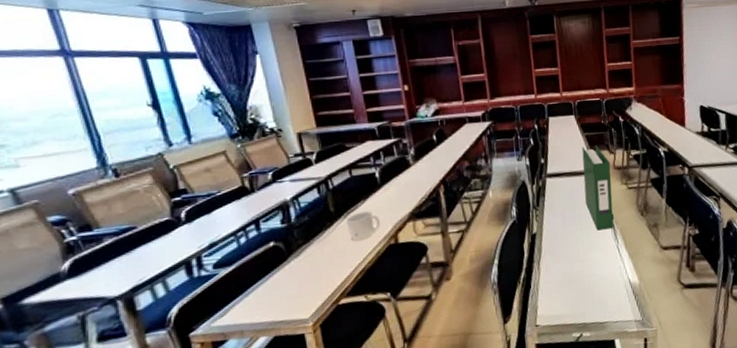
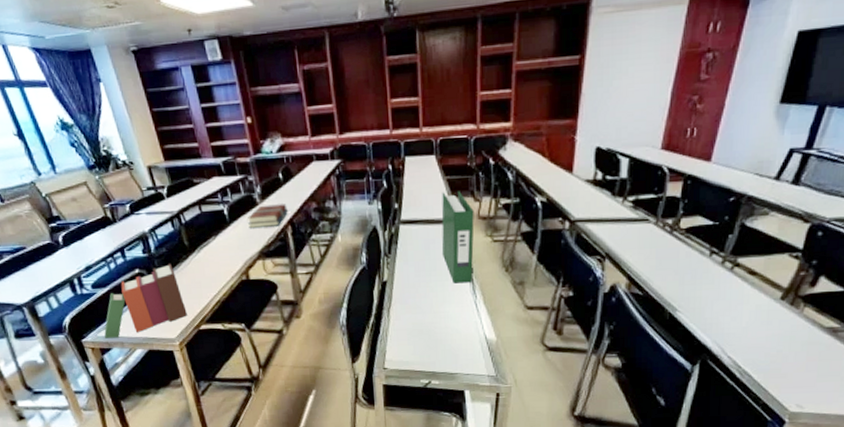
books: none [219,232,326,329] -> present [104,263,187,338]
mug: present [346,211,380,242] -> none [200,247,231,275]
books: none [400,164,442,191] -> present [248,204,289,229]

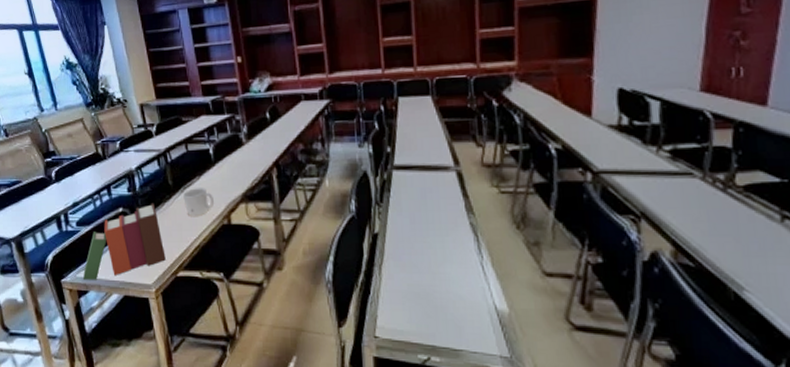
mug: none [200,247,231,275] -> present [183,188,214,217]
books: present [248,204,289,229] -> none [233,144,275,170]
binder: present [441,191,474,284] -> none [439,135,478,240]

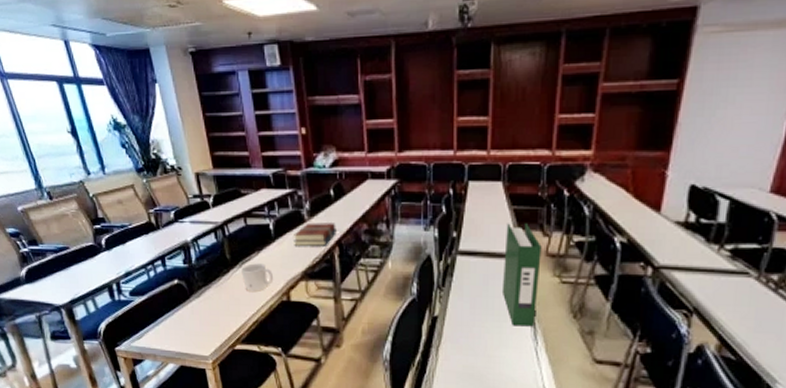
books: present [82,203,166,280] -> none [137,276,223,350]
books: none [233,144,275,170] -> present [294,222,338,247]
binder: none [439,135,478,240] -> present [501,223,542,327]

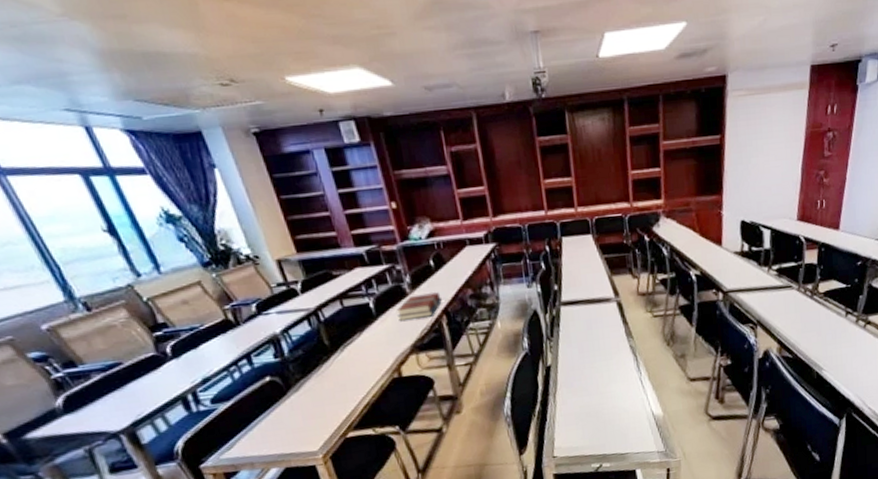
mug: present [241,263,273,293] -> none [343,344,381,376]
binder: present [501,223,542,327] -> none [600,269,636,362]

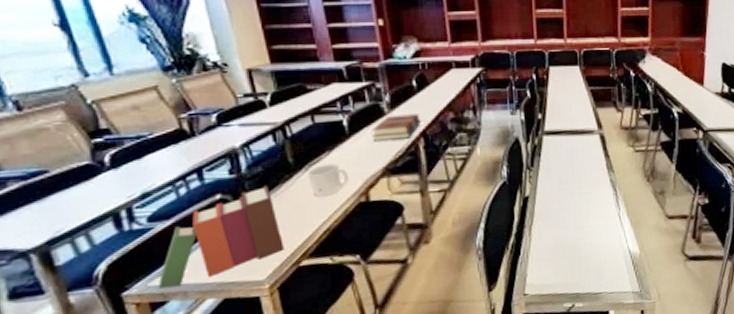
books: none [228,366,331,461] -> present [157,185,284,289]
mug: none [343,344,381,376] -> present [308,164,348,198]

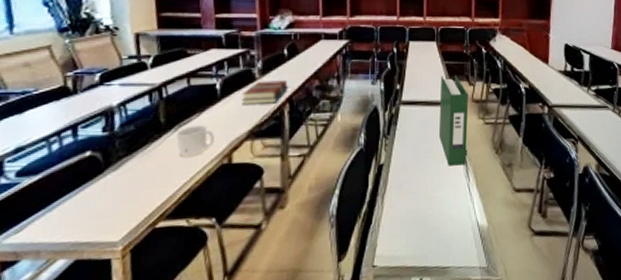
books: present [157,185,284,289] -> none [12,144,143,247]
binder: none [585,102,617,196] -> present [438,75,469,166]

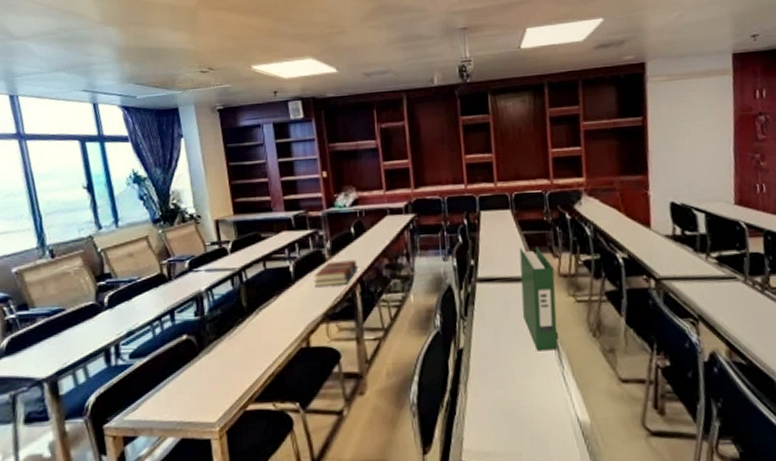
mug: present [176,125,214,159] -> none [258,308,292,342]

